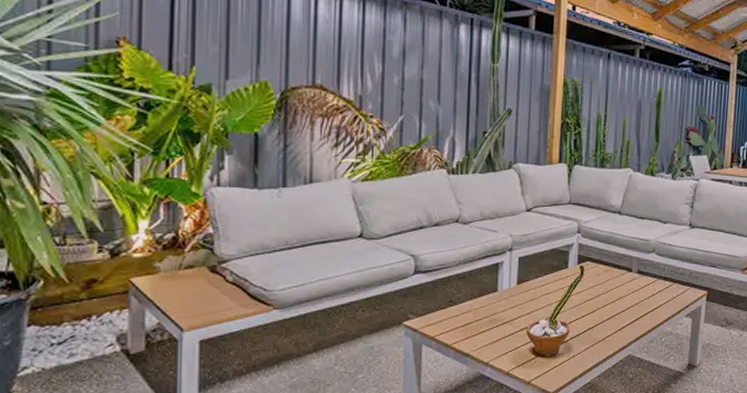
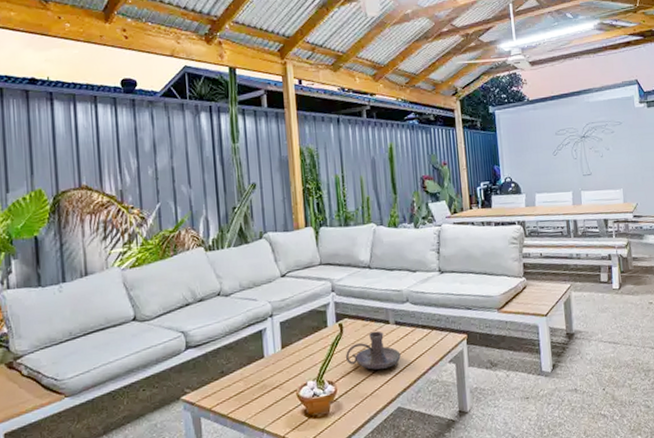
candle holder: none [583,277,639,316] -> present [346,331,401,370]

